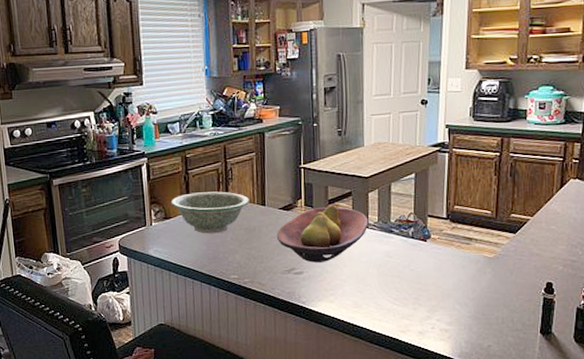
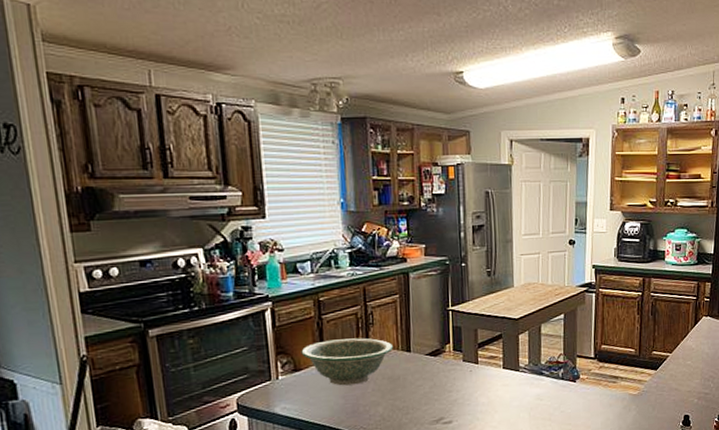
fruit bowl: present [276,204,369,263] -> none [423,348,519,411]

